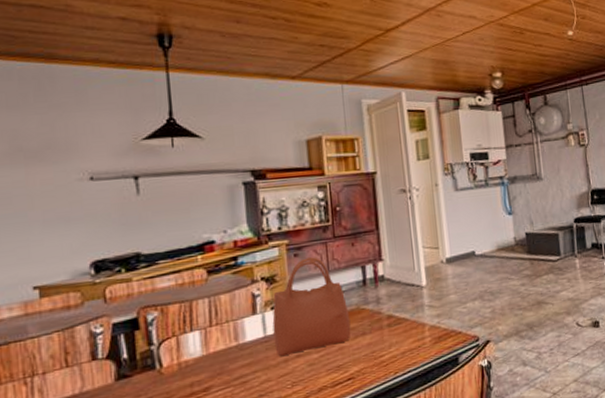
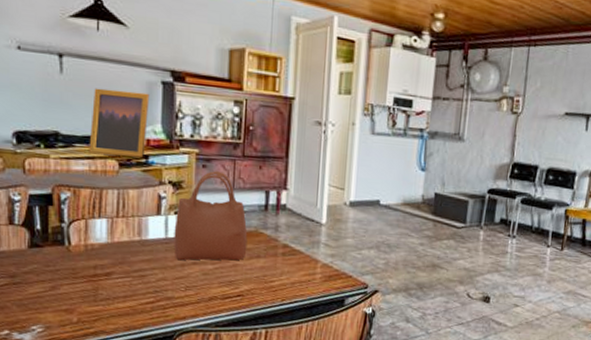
picture frame: none [173,196,233,268] -> present [89,88,150,159]

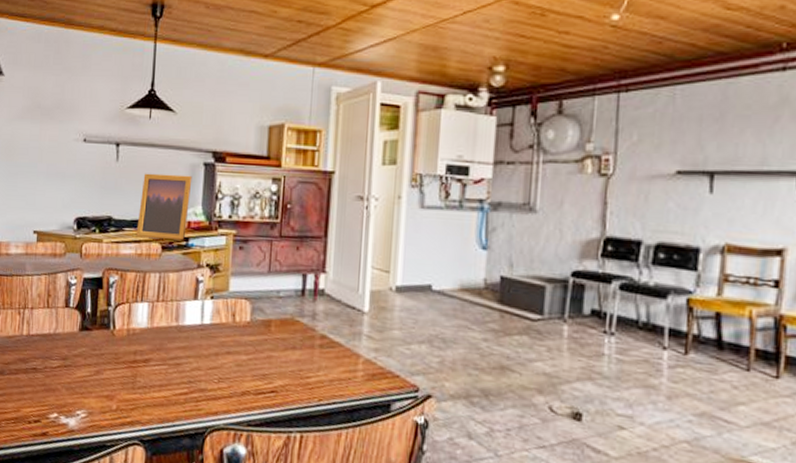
handbag: present [174,171,248,261] -> none [208,253,283,352]

